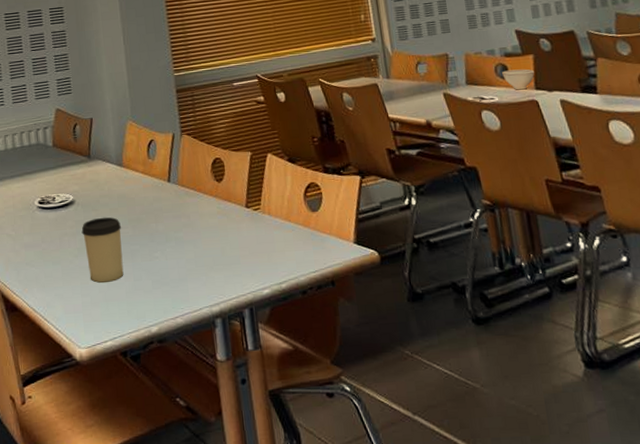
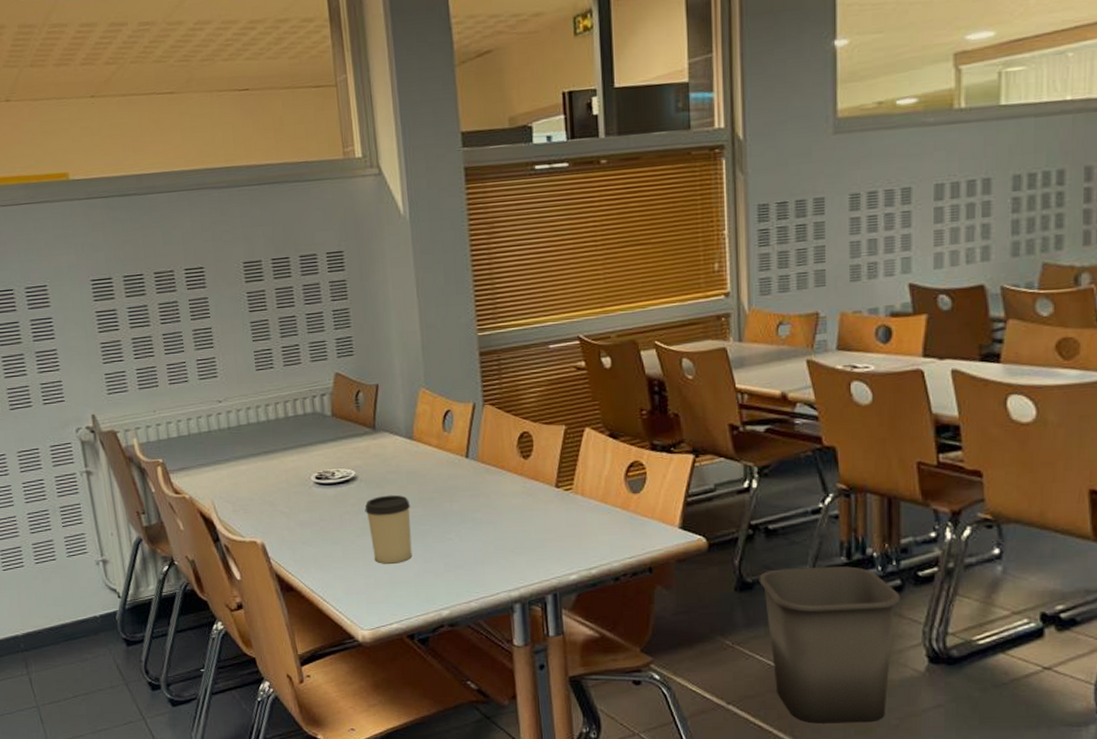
waste bin: none [427,276,555,433] -> present [759,566,900,724]
bowl: present [501,69,535,90] -> none [883,331,924,358]

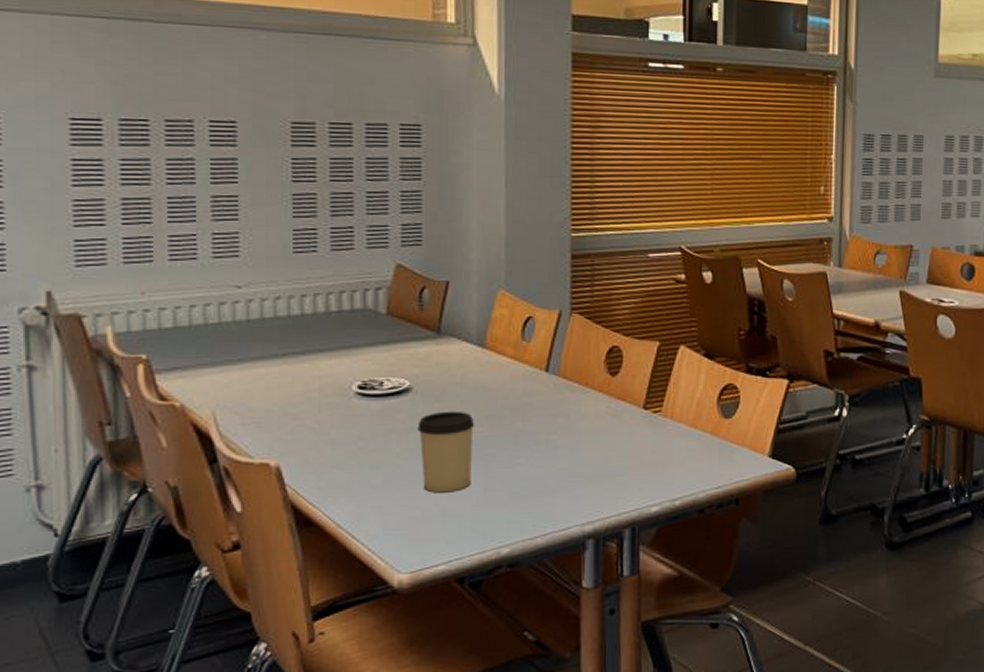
waste bin: present [759,566,900,724] -> none [843,498,970,662]

